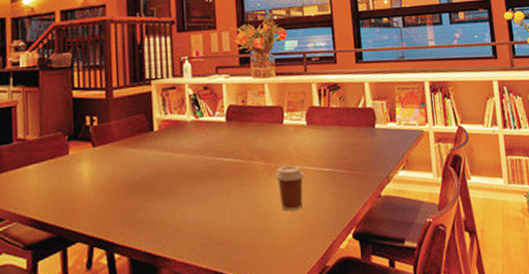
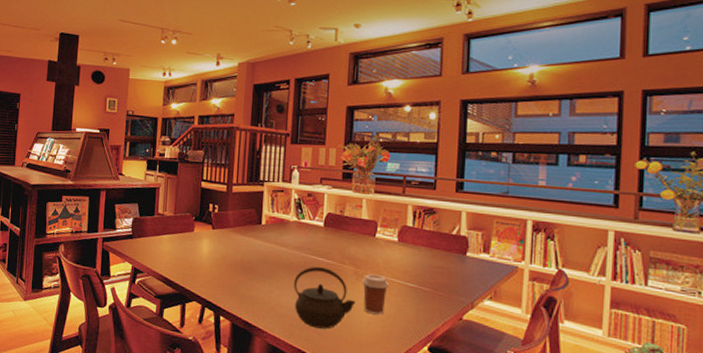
kettle: none [200,168,272,242] -> present [293,266,356,329]

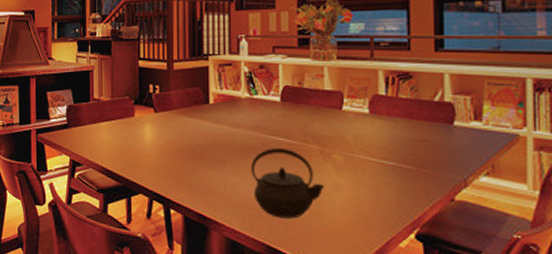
coffee cup: present [362,274,389,315] -> none [330,153,363,200]

